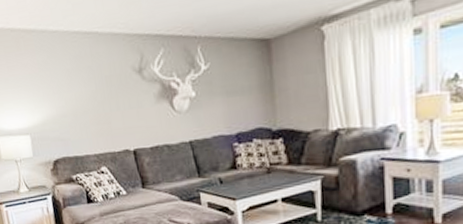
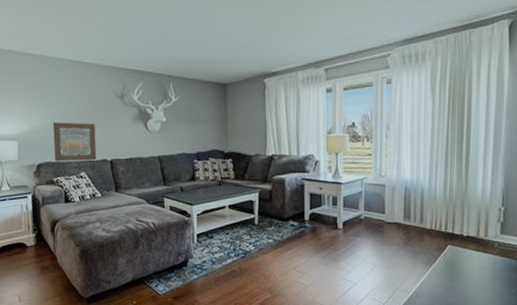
wall art: none [65,107,118,156] -> present [52,122,97,162]

